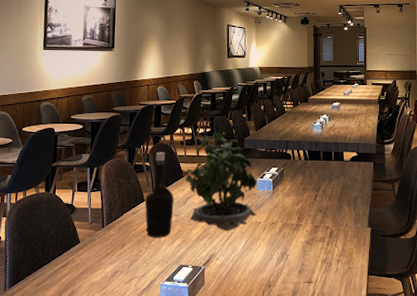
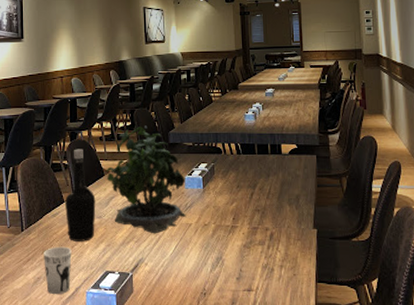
cup: none [122,242,149,287] -> present [44,246,72,295]

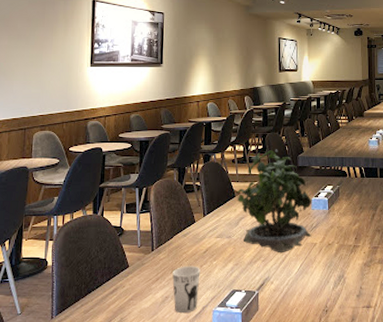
bottle: present [65,149,96,241] -> none [196,171,226,261]

